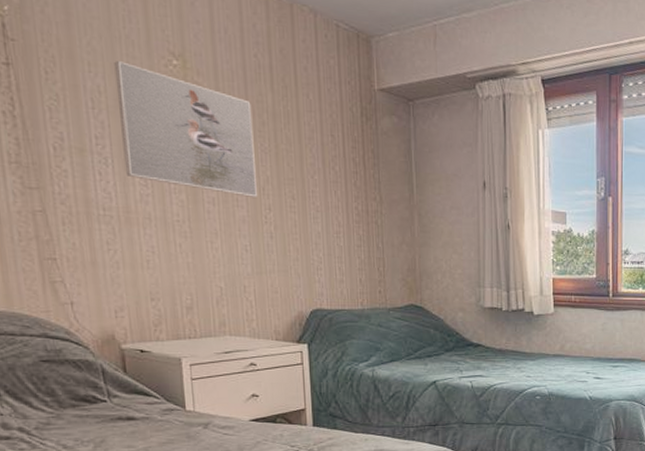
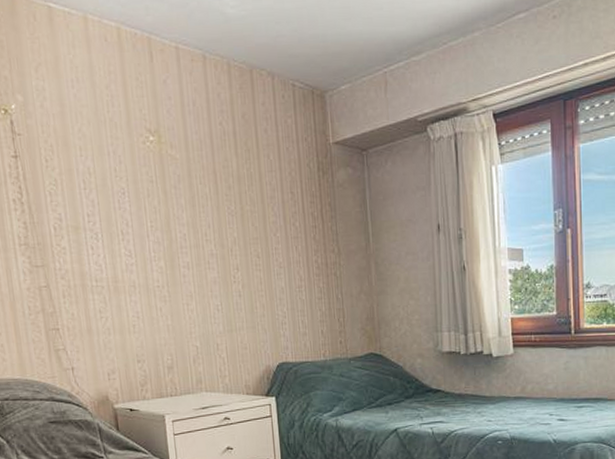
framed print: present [114,61,257,197] -> none [101,143,226,259]

